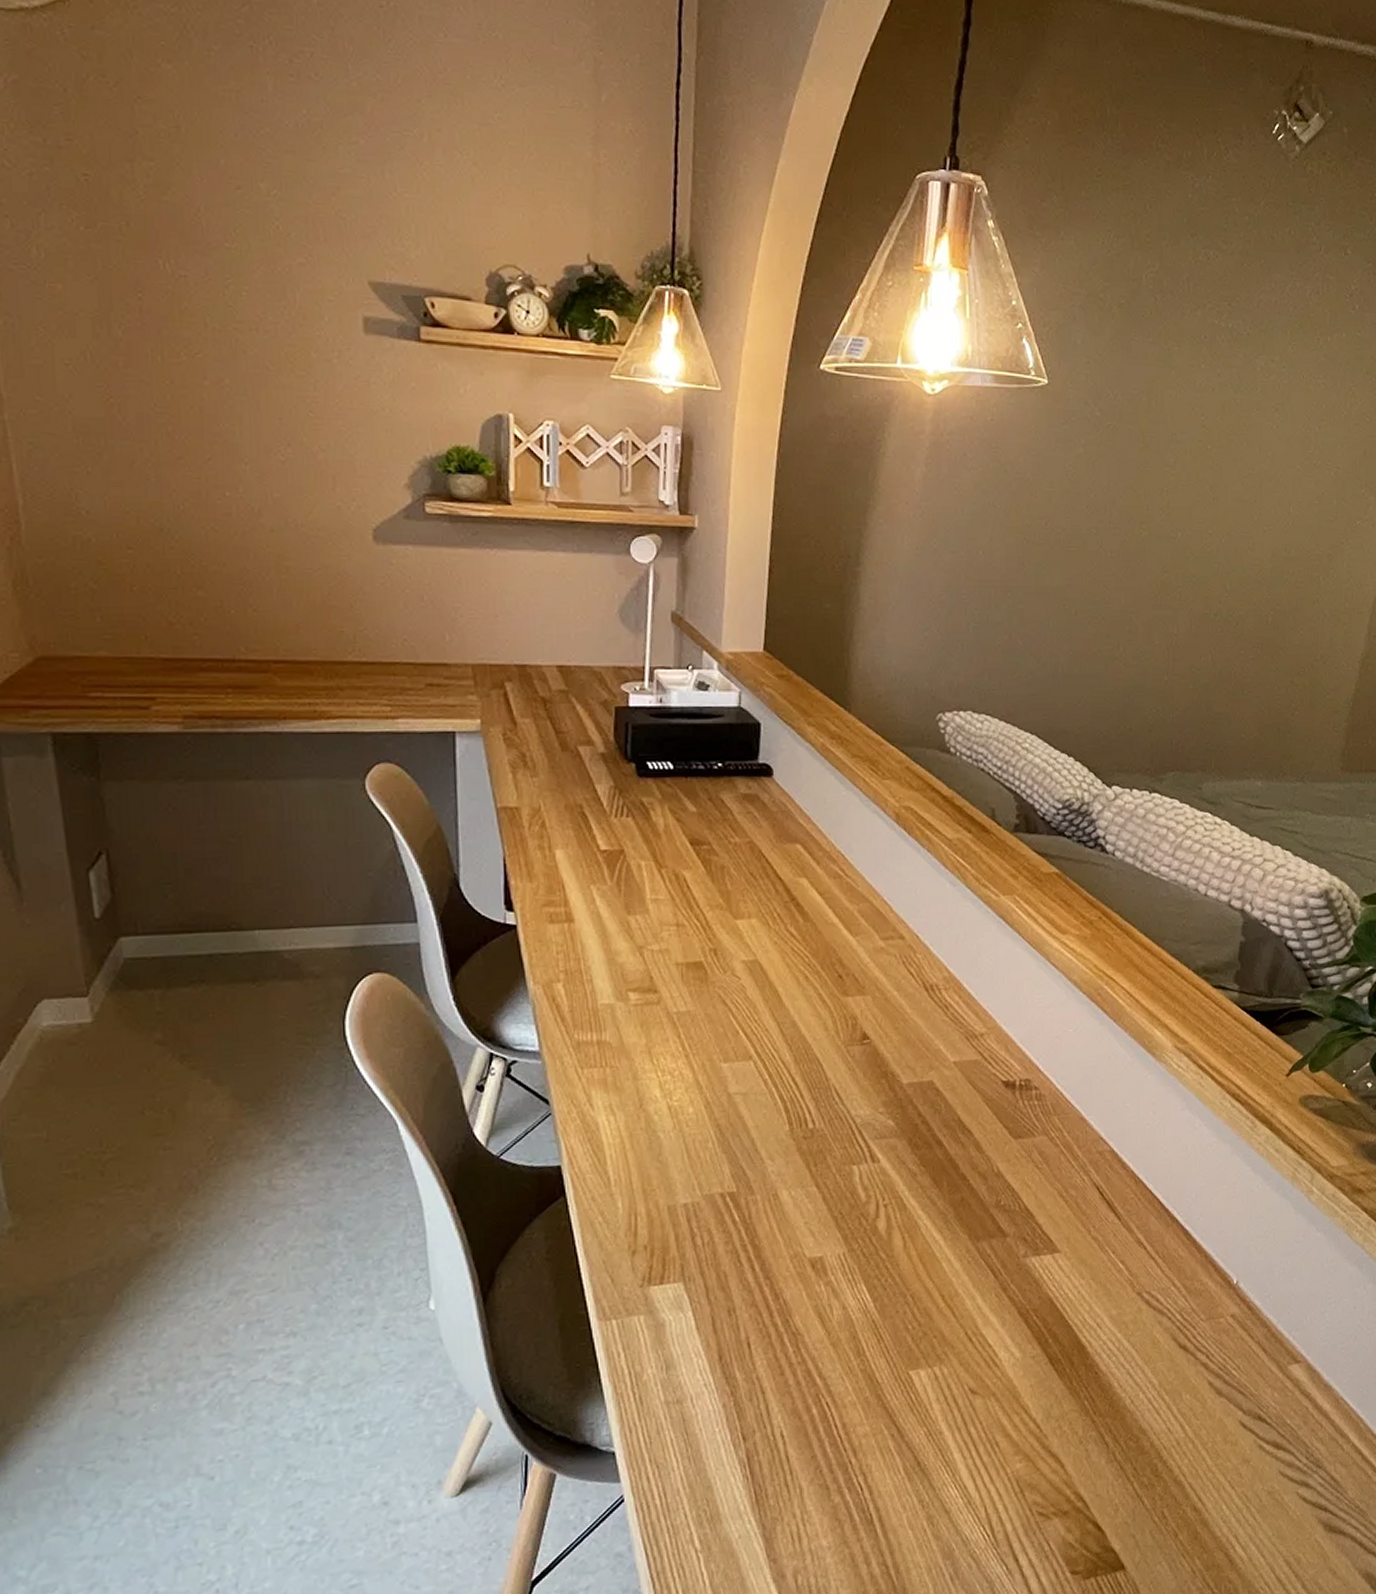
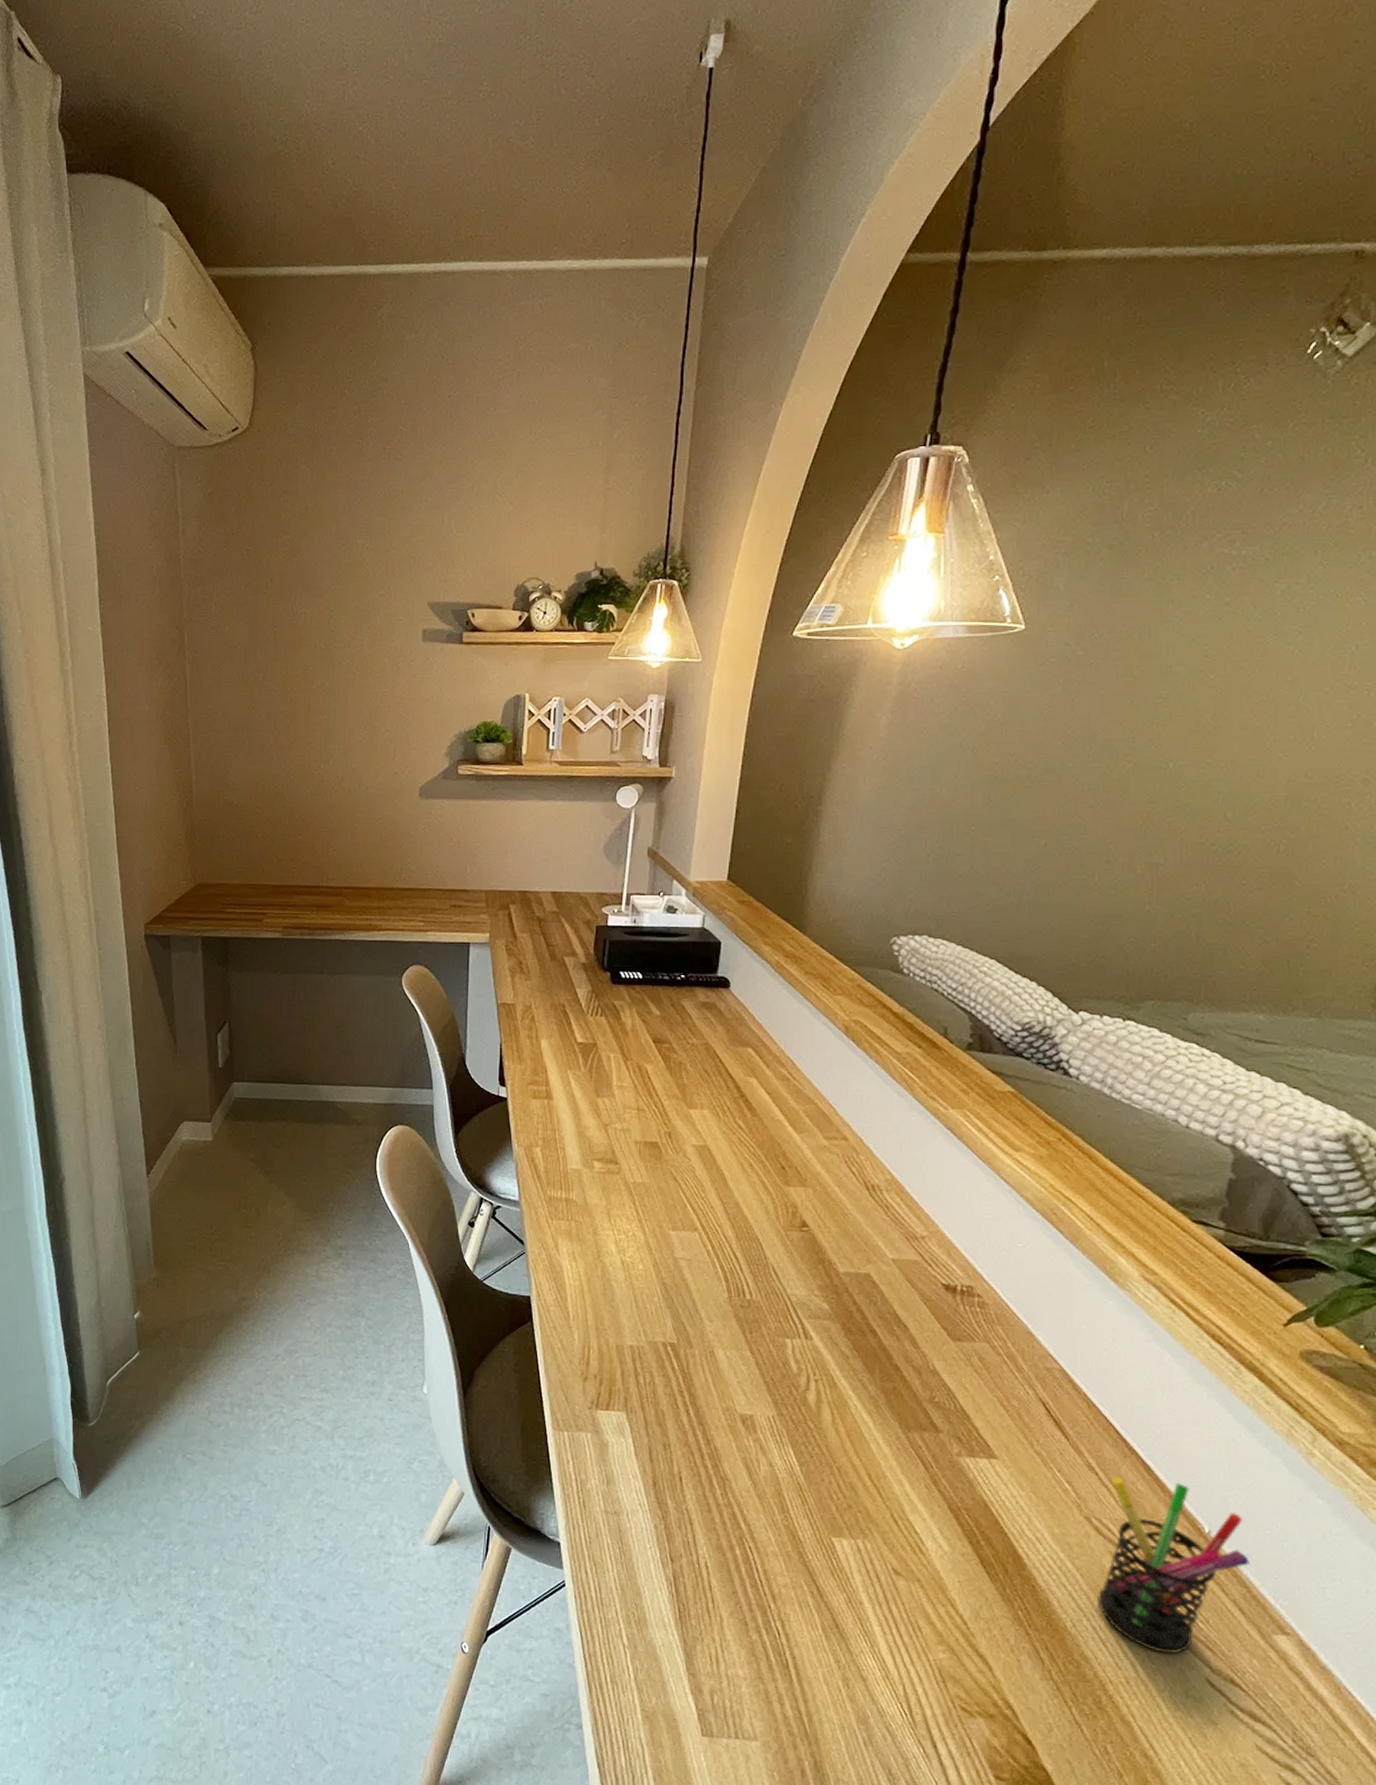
pen holder: none [1151,1241,1269,1408] -> present [1097,1477,1250,1655]

